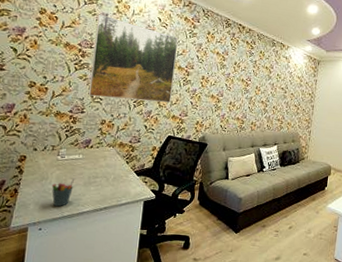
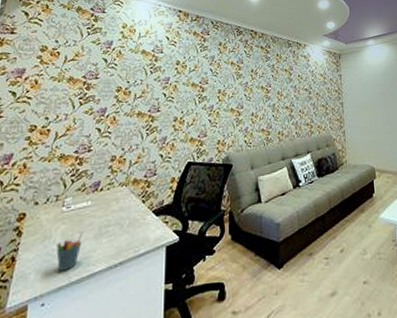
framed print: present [88,14,179,103] -> none [95,42,189,131]

